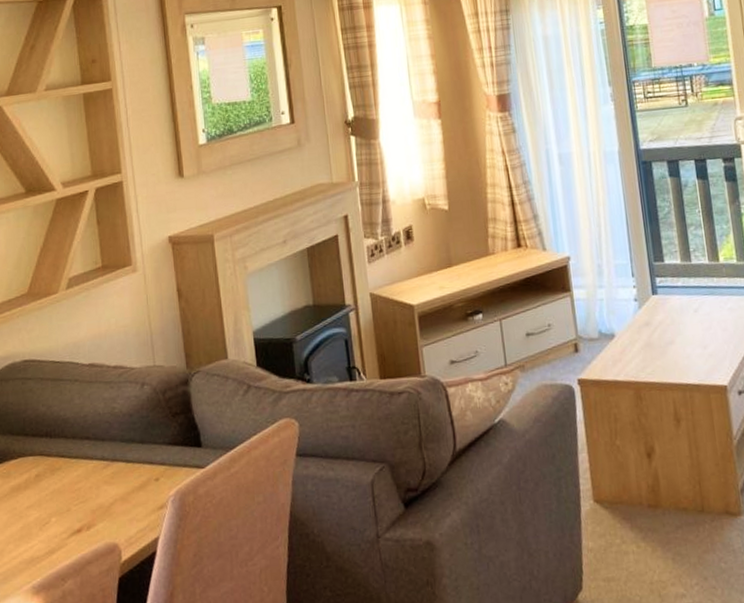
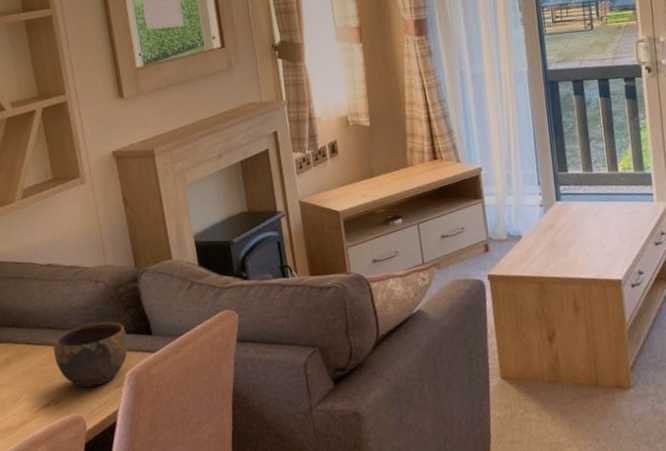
bowl: none [90,430,174,510] -> present [53,321,128,388]

